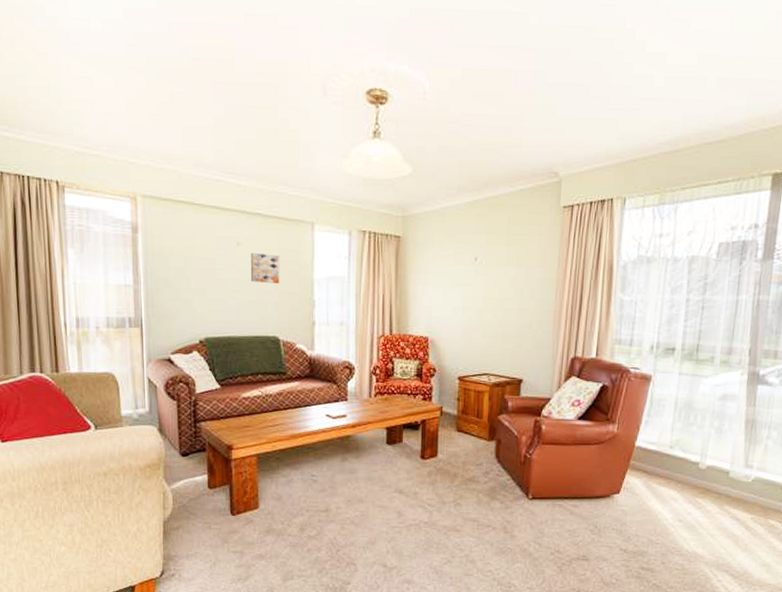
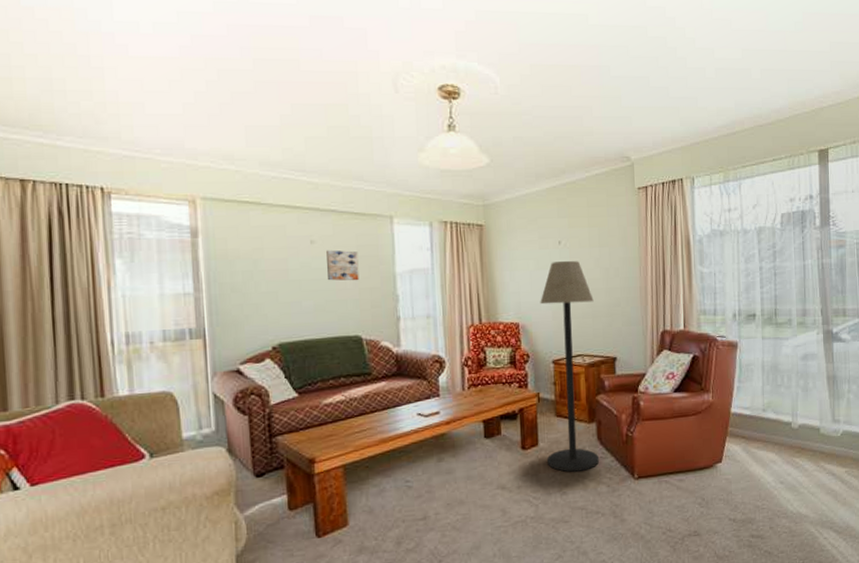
floor lamp: none [445,278,505,486] -> present [540,260,600,472]

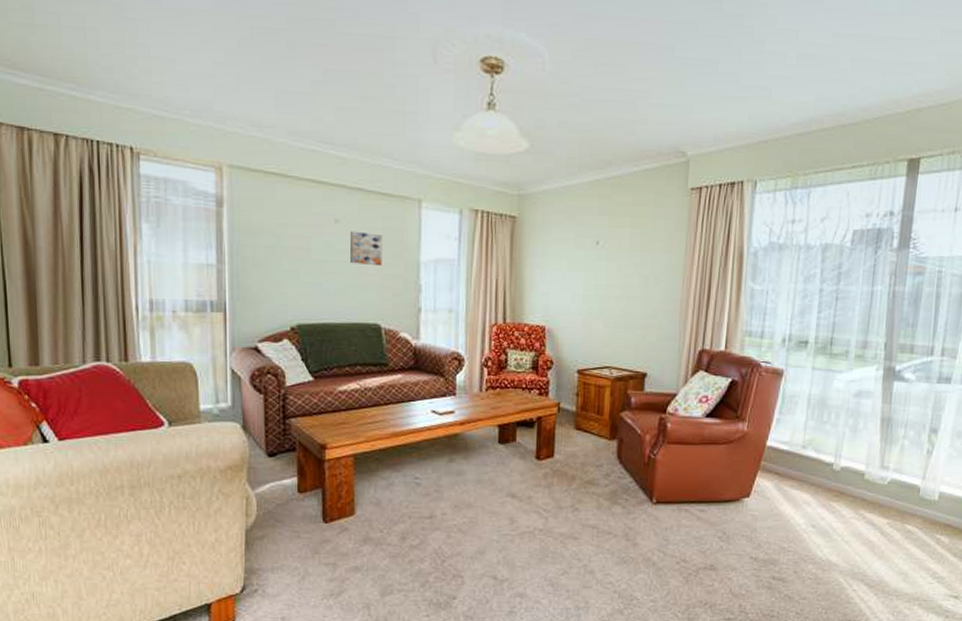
floor lamp: present [540,260,600,472] -> none [562,263,629,489]

